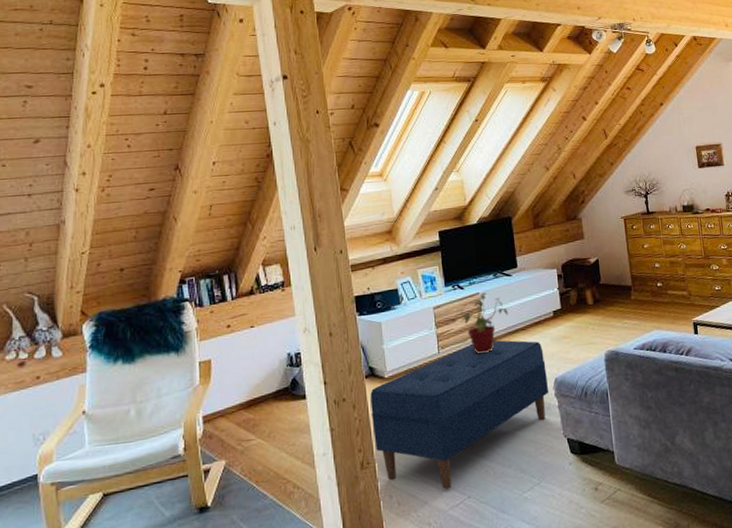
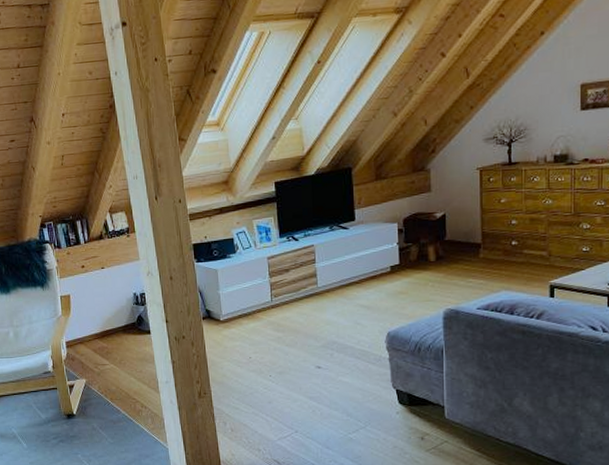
bench: present [370,340,549,490] -> none [207,292,381,423]
potted plant: present [461,292,508,353] -> none [295,245,343,303]

